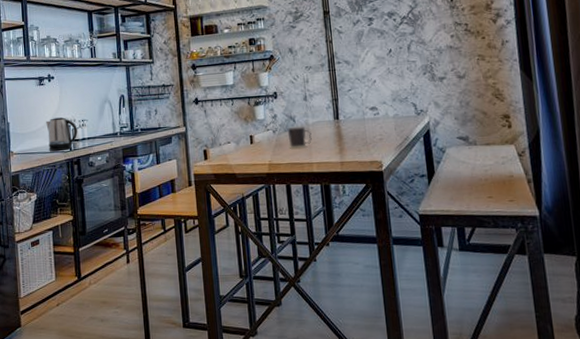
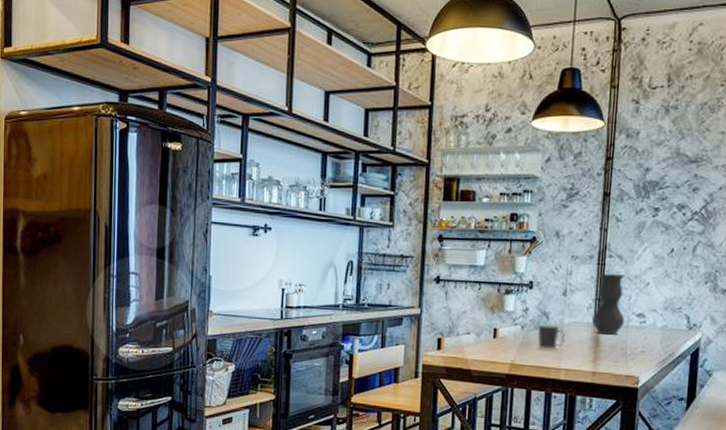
kettle: present [46,116,78,152] -> none [255,276,293,318]
vase: none [330,76,361,129] -> present [592,273,626,335]

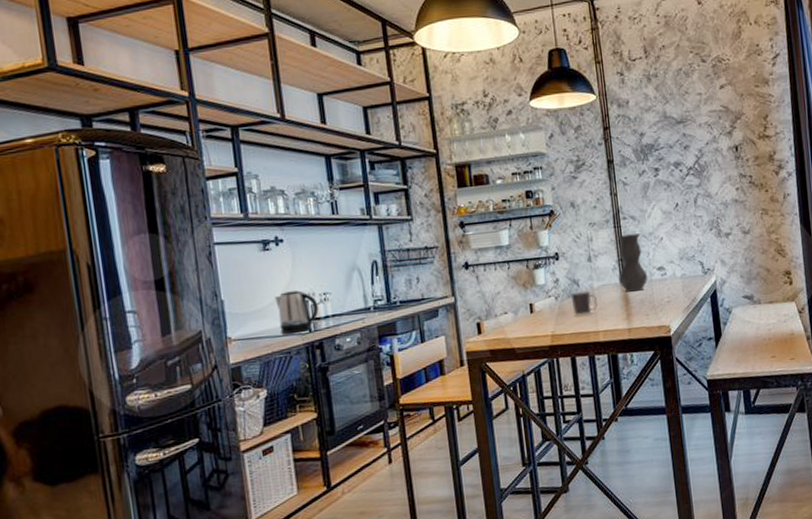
kettle: none [255,276,293,318] -> present [275,290,319,334]

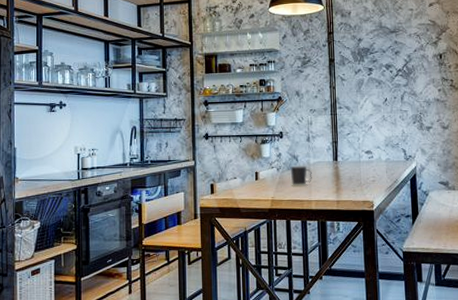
kettle: present [275,290,319,334] -> none [55,144,87,180]
vase: present [616,233,648,292] -> none [332,121,357,170]

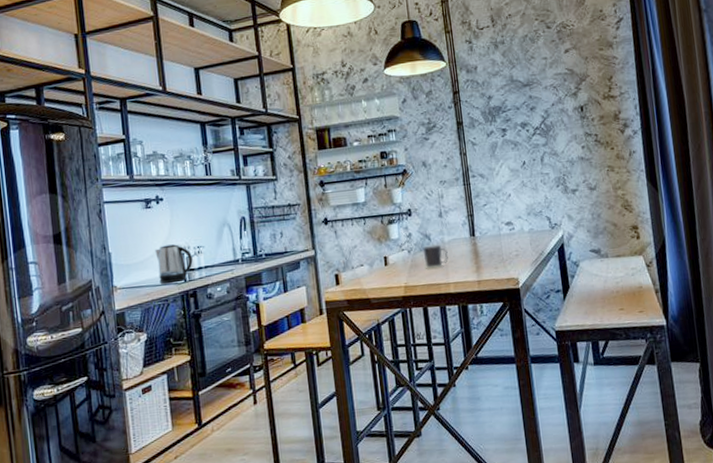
kettle: none [55,144,87,180] -> present [155,243,193,284]

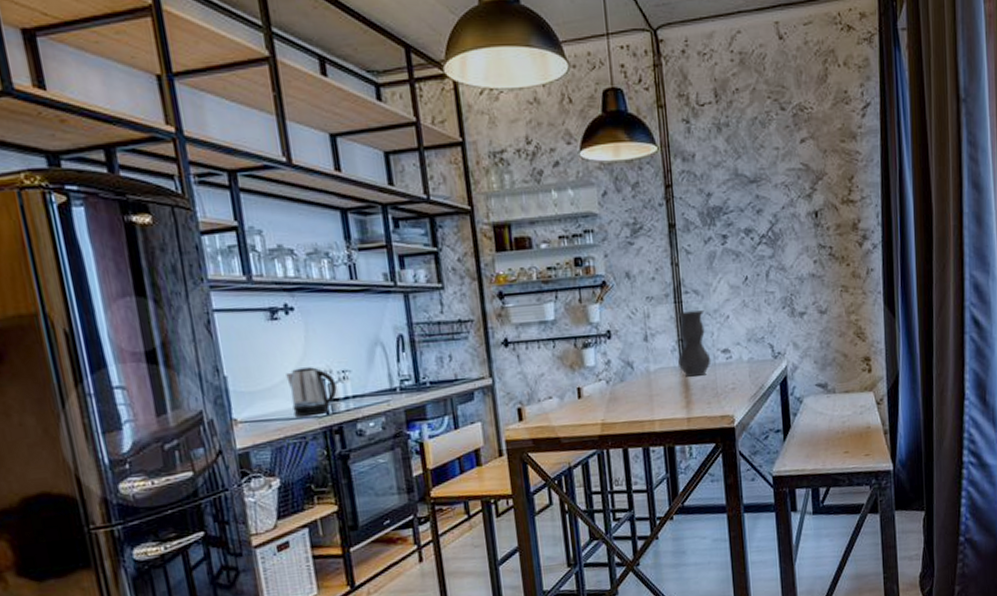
mug: present [422,244,448,269] -> none [623,374,654,403]
vase: none [465,190,497,246] -> present [676,310,711,377]

